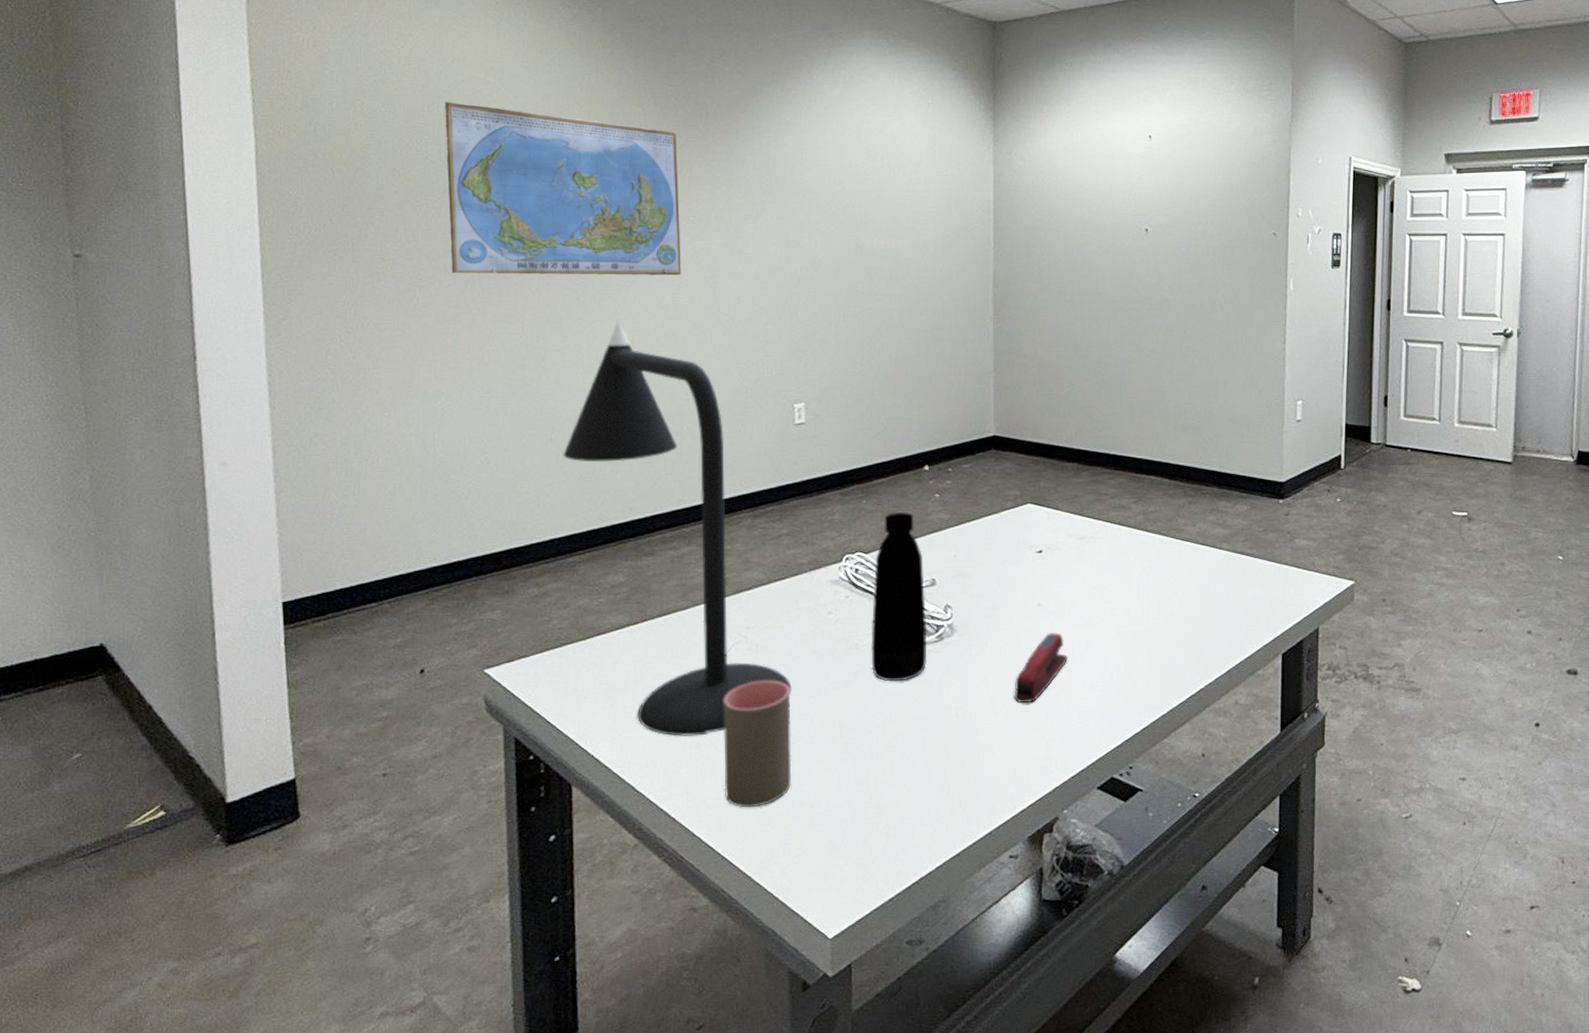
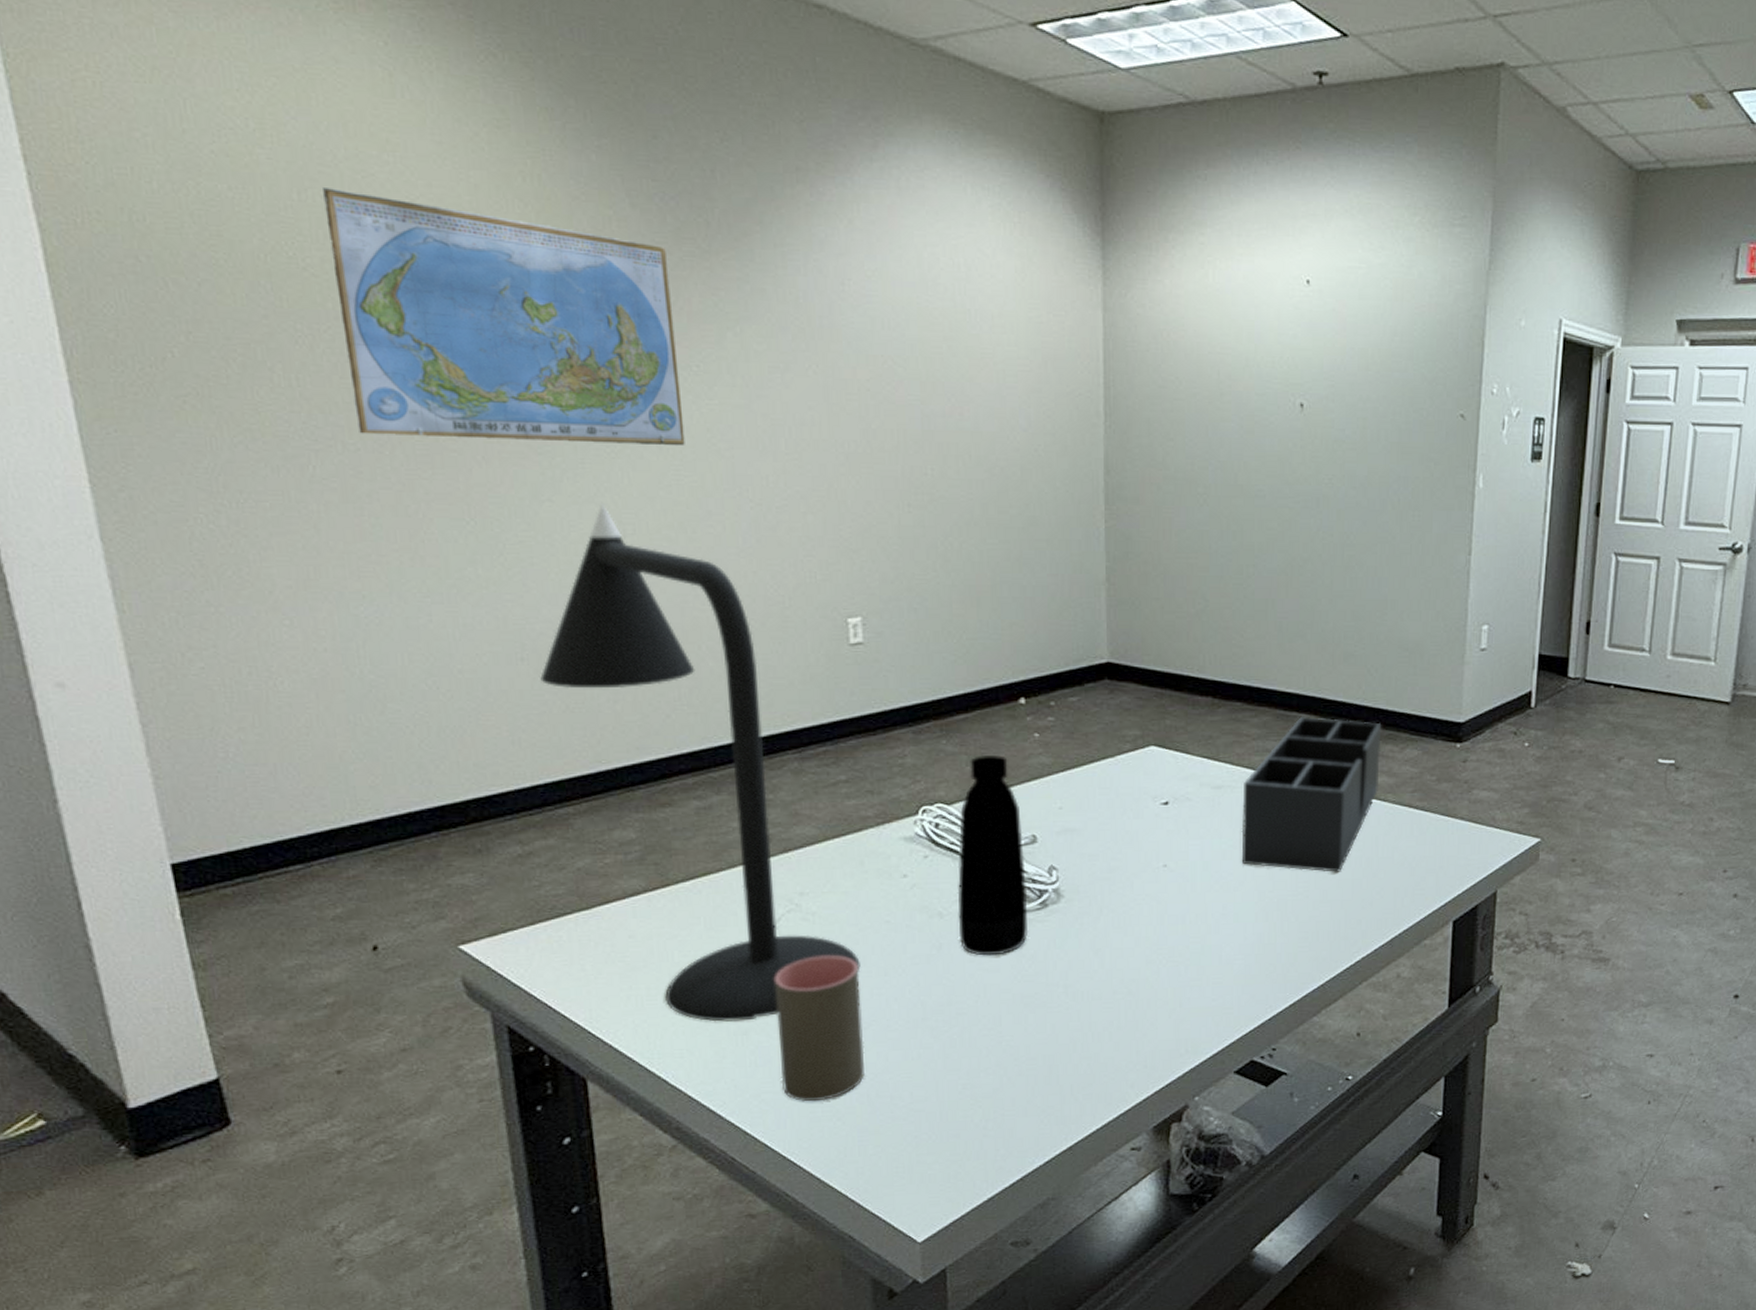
stapler: present [1014,632,1068,704] -> none [1135,897,1200,979]
desk organizer: none [1102,478,1216,611] -> present [1241,716,1382,872]

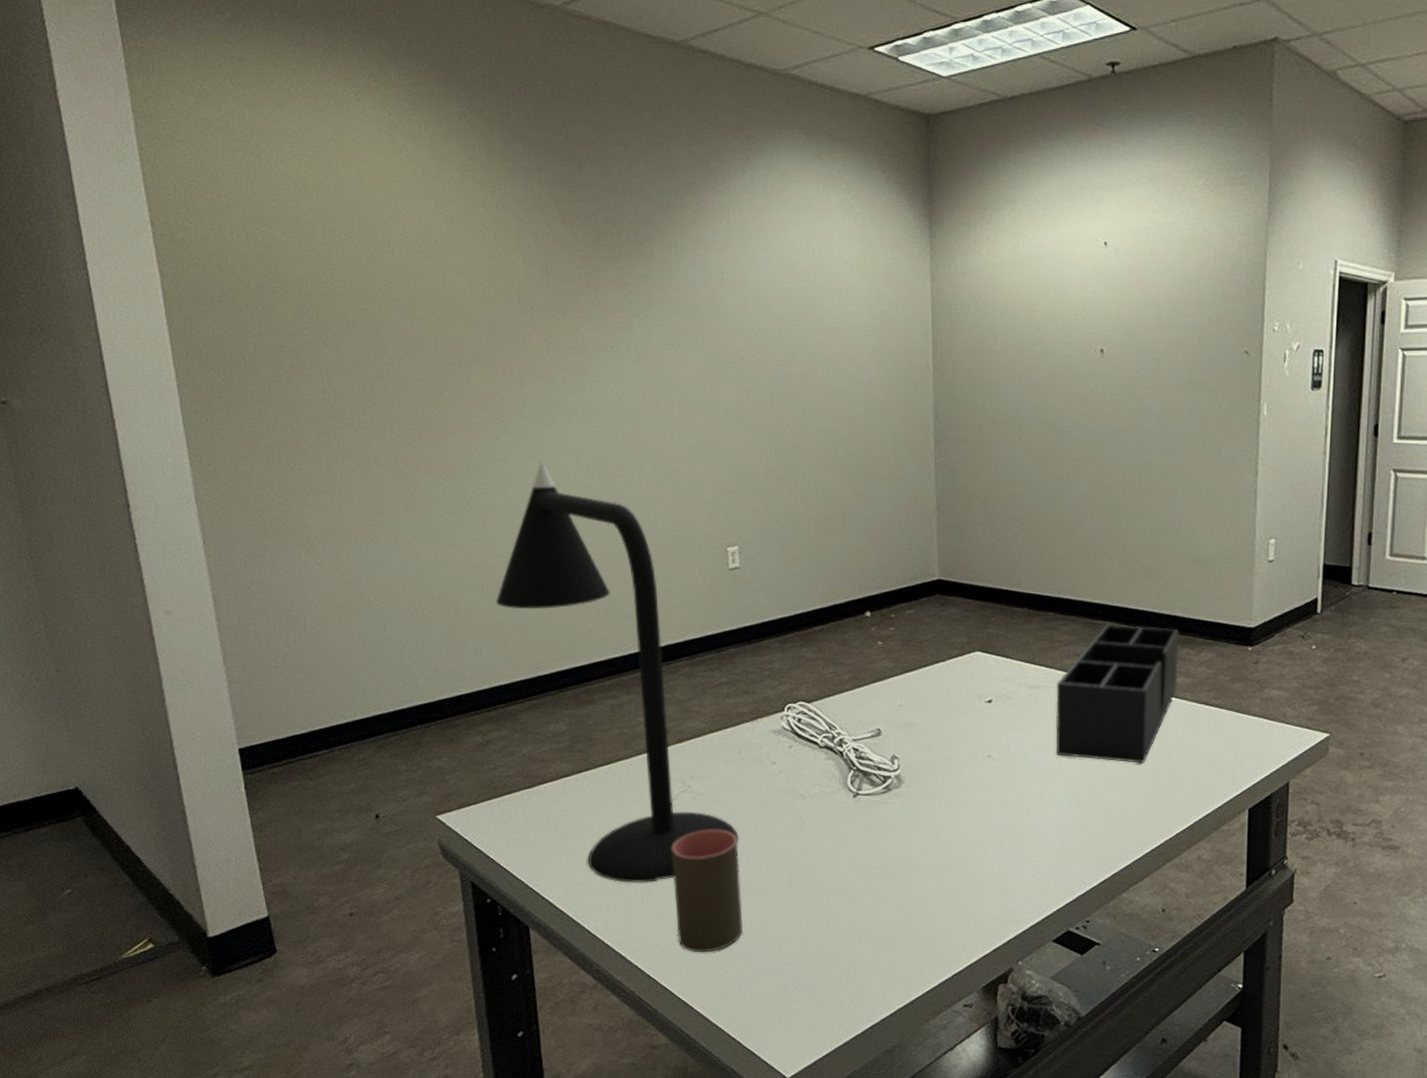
world map: present [323,186,685,446] -> none [346,227,603,414]
bottle: present [957,755,1029,956] -> none [816,661,875,832]

